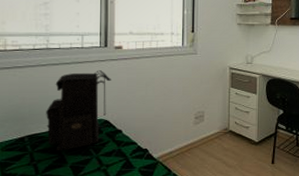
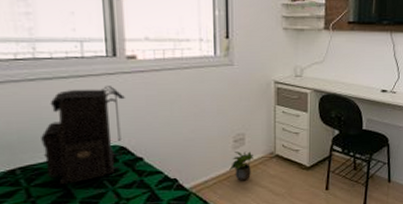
potted plant: none [190,127,211,153] -> present [229,151,253,181]

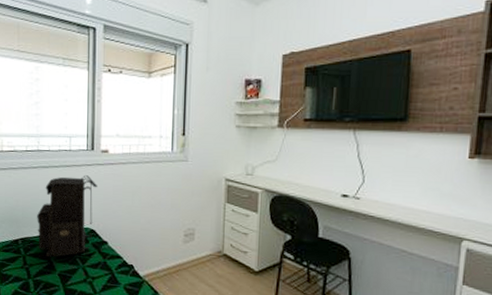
potted plant: present [229,151,253,181] -> none [179,246,202,277]

